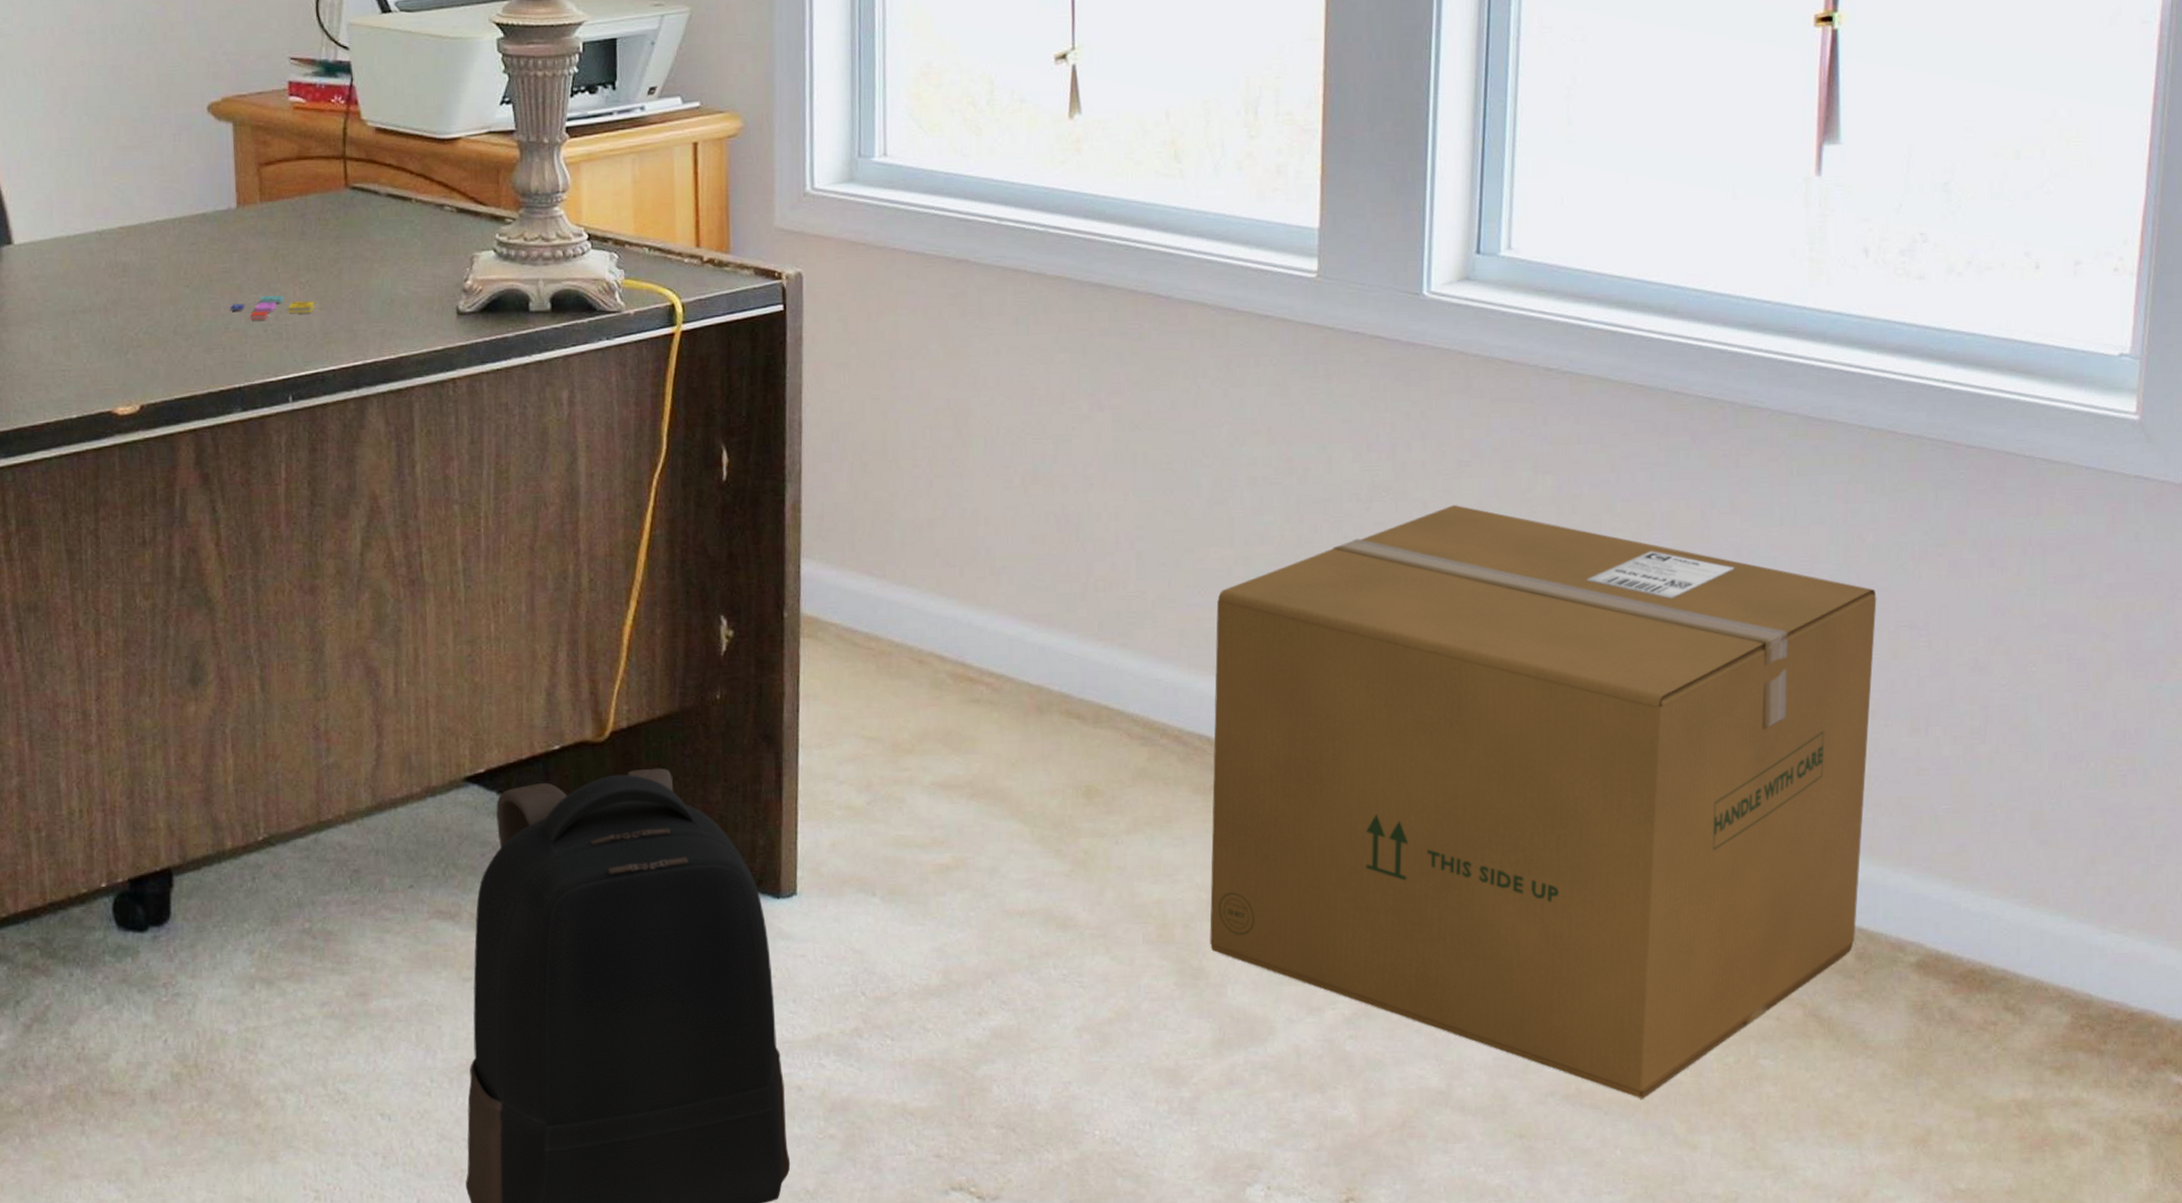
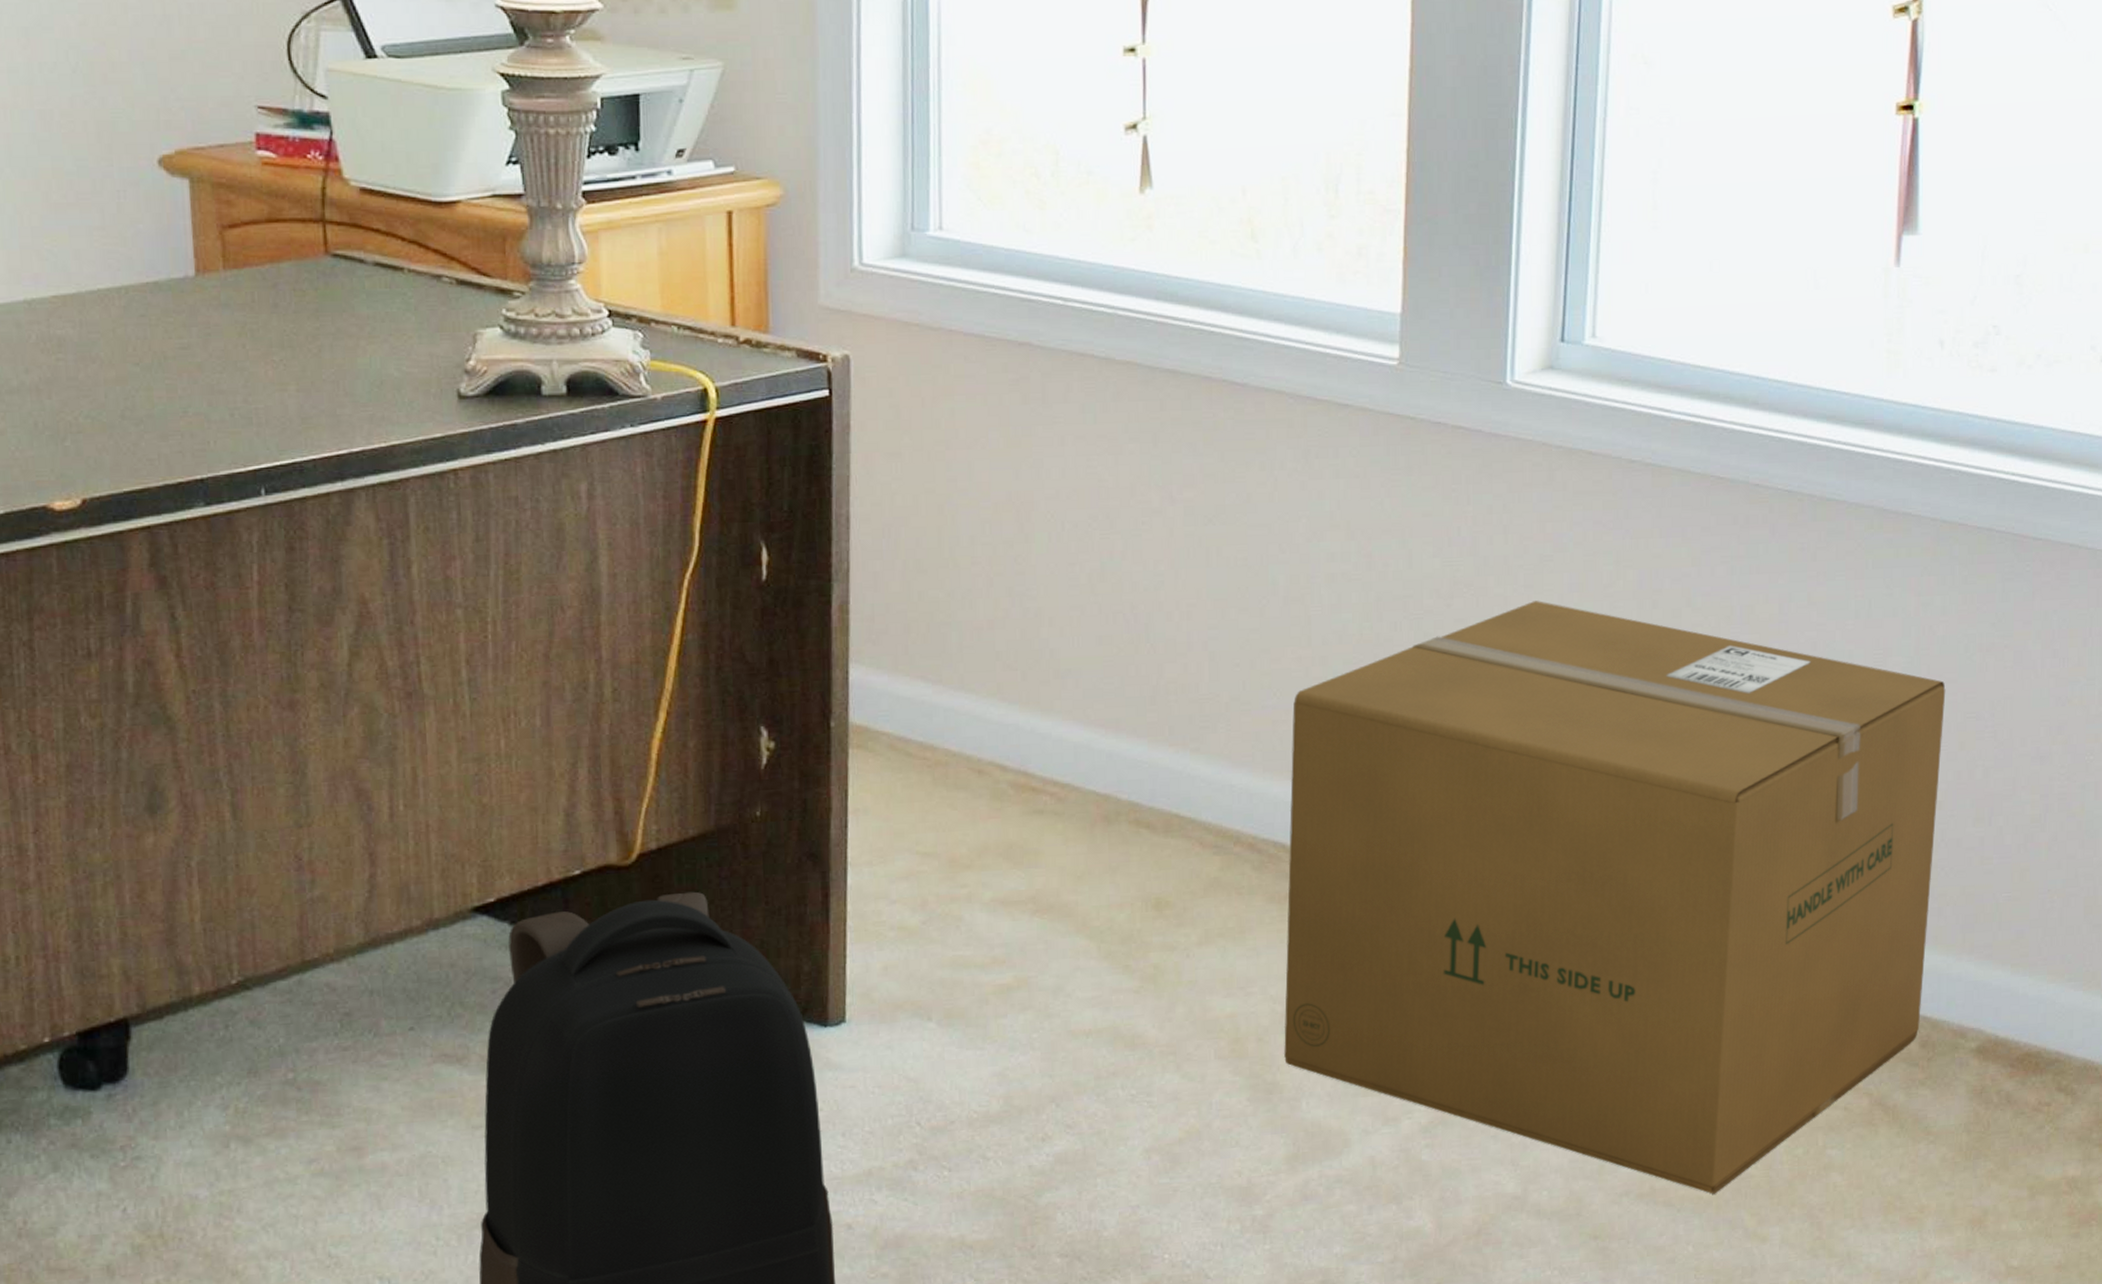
books: present [230,295,316,320] -> none [189,375,292,403]

